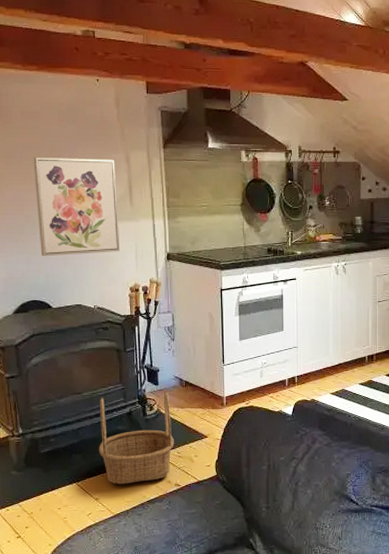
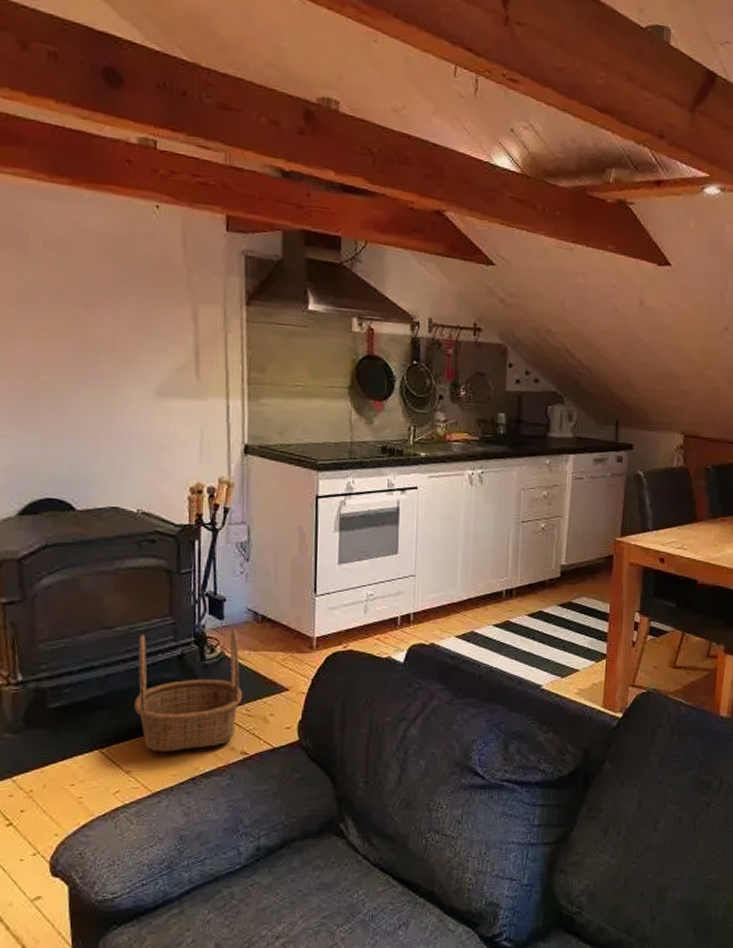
wall art: present [33,157,120,257] -> none [57,303,179,440]

